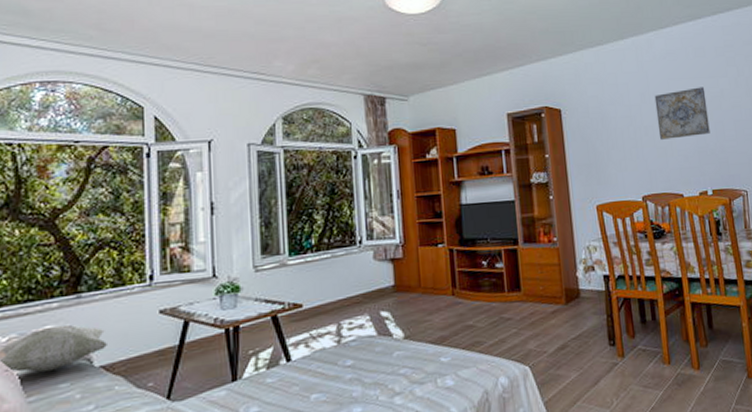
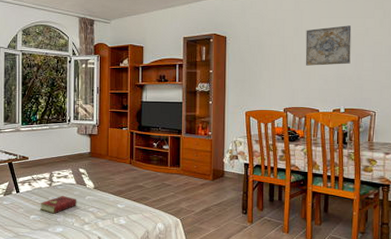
hardcover book: none [325,355,381,387] -> present [40,195,77,214]

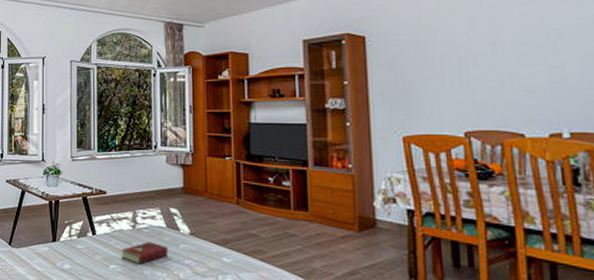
wall art: present [305,25,352,66] -> none [490,12,572,72]

